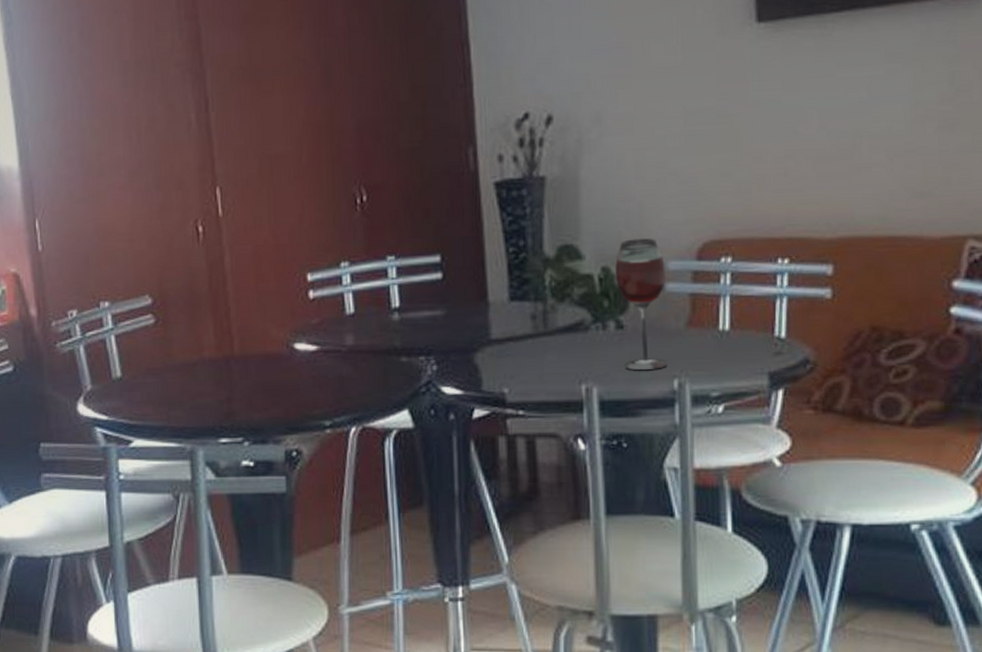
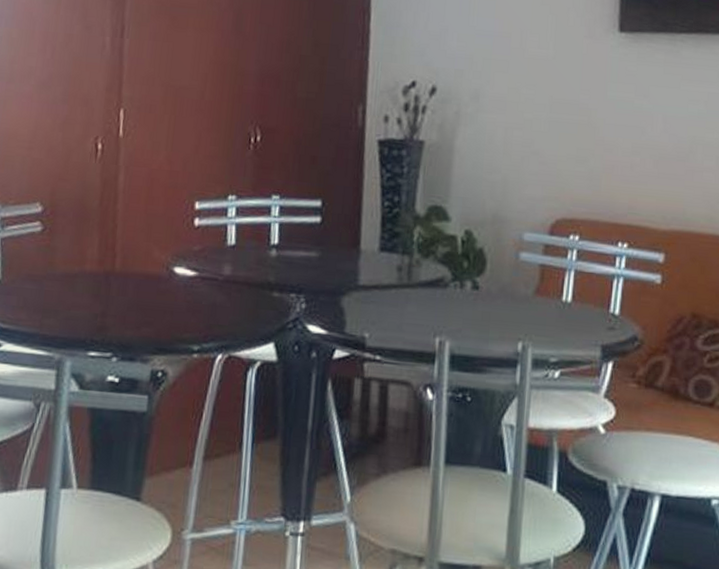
wineglass: present [614,238,668,370] -> none [476,208,522,331]

